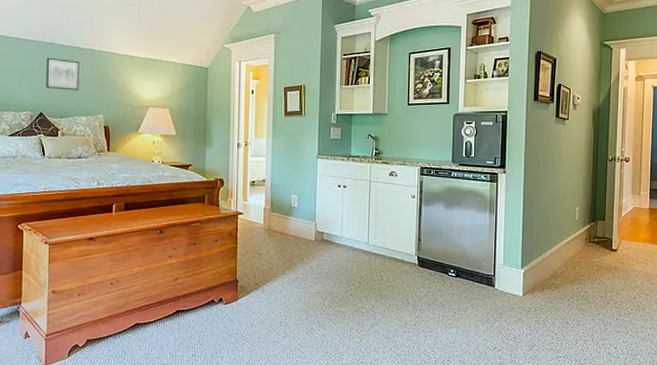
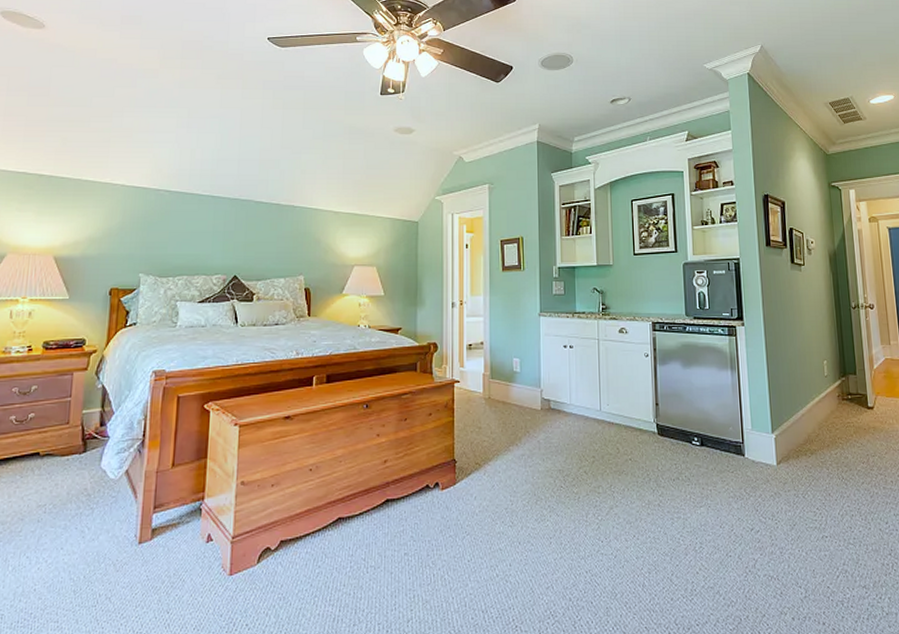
wall art: present [46,57,79,91] -> none [241,215,279,250]

